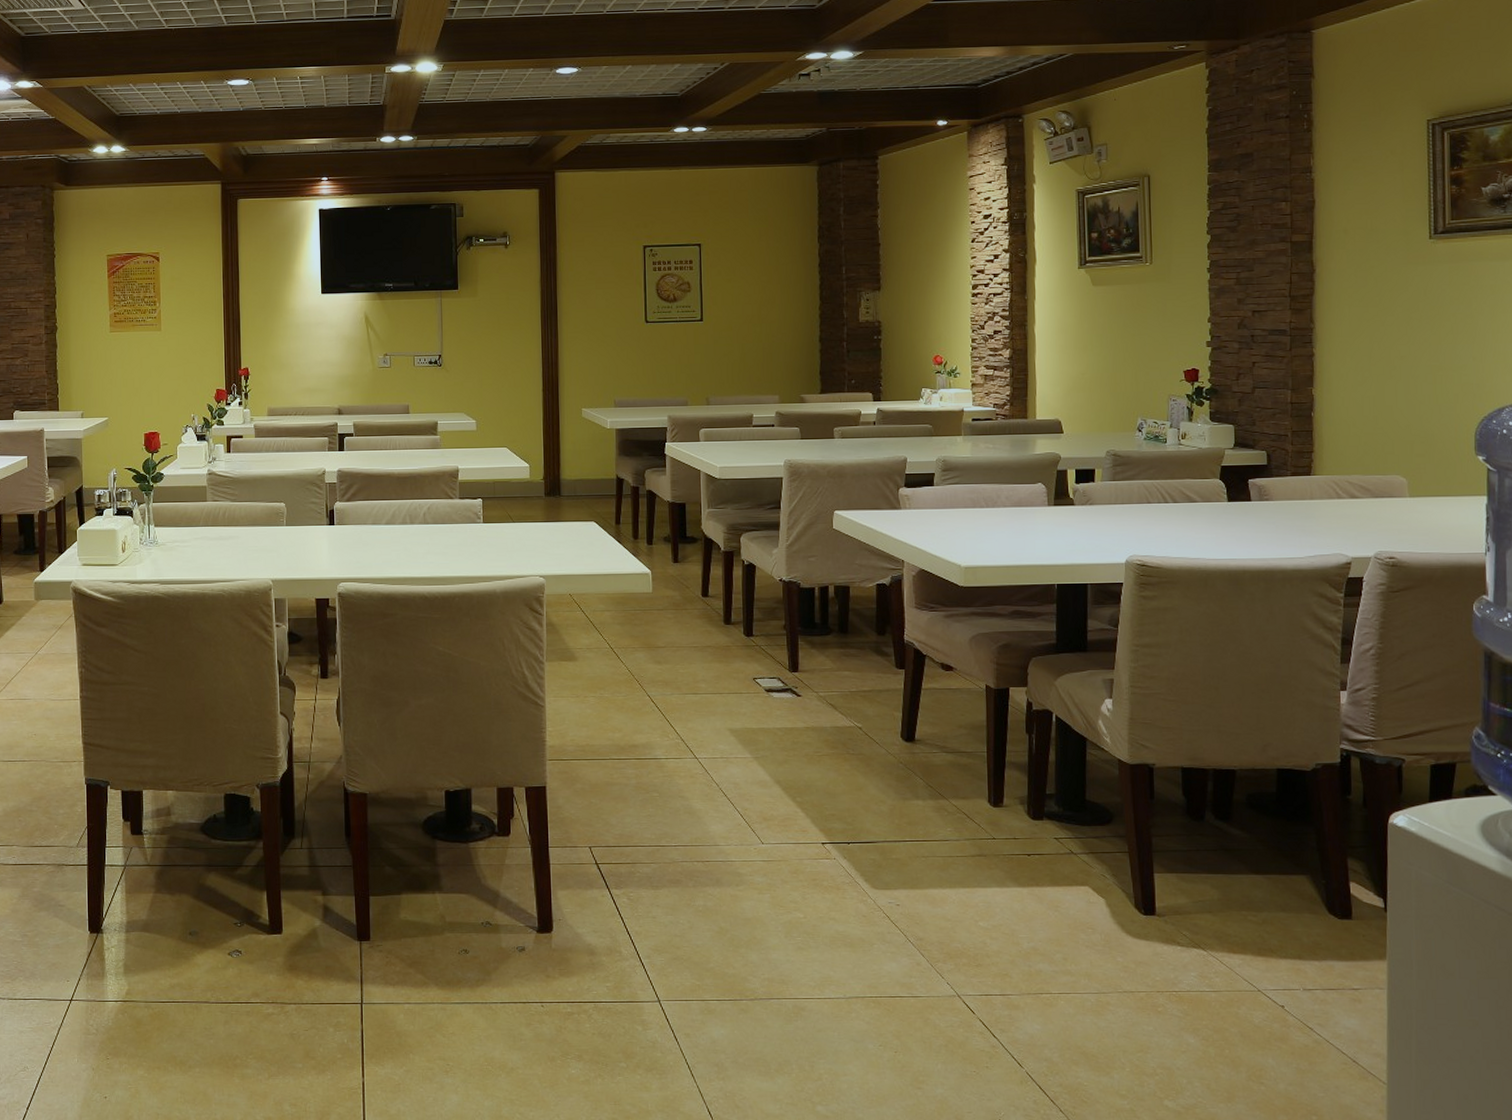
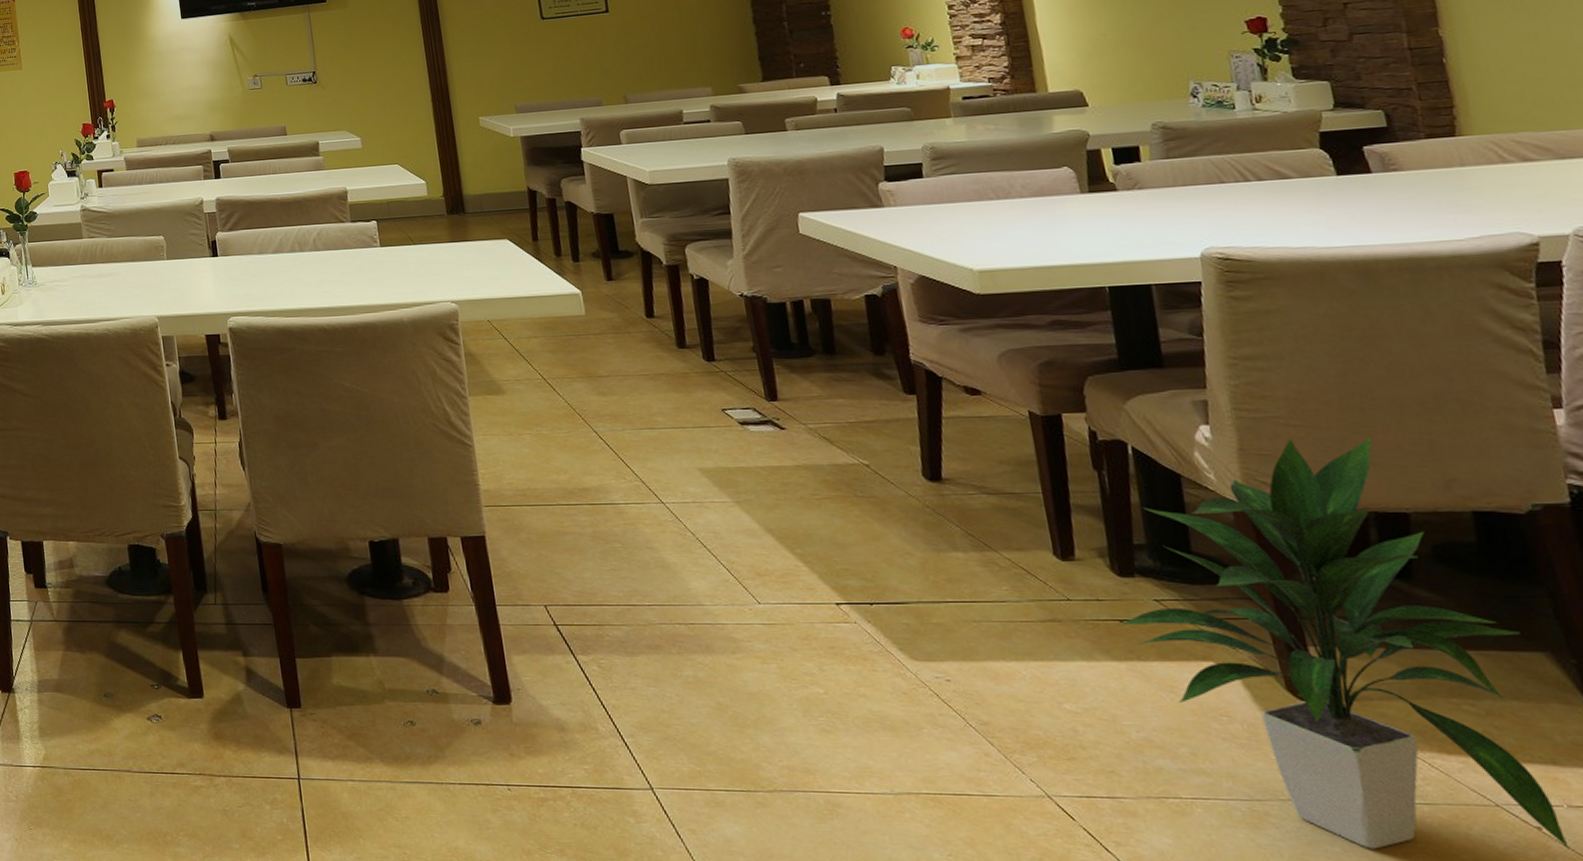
indoor plant: none [1025,710,1299,1027] -> present [1116,437,1570,850]

